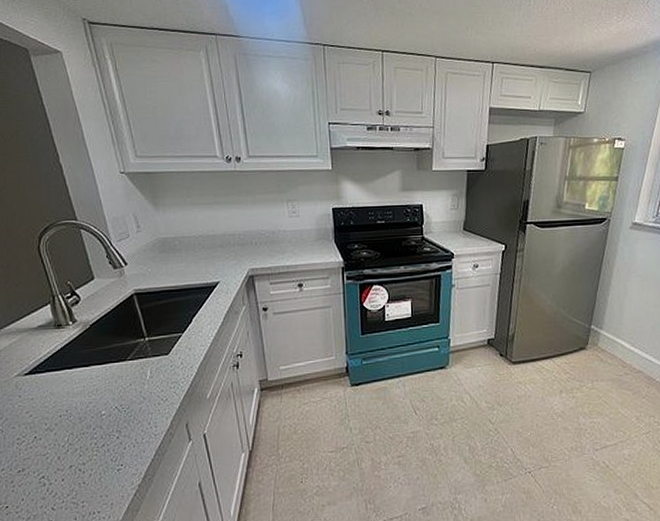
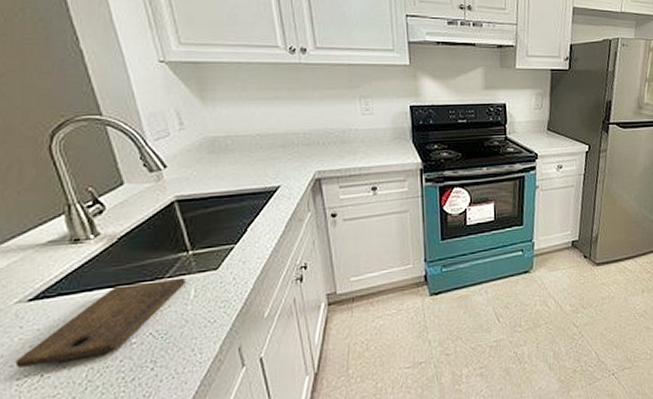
cutting board: none [16,360,143,429] -> present [15,277,185,368]

